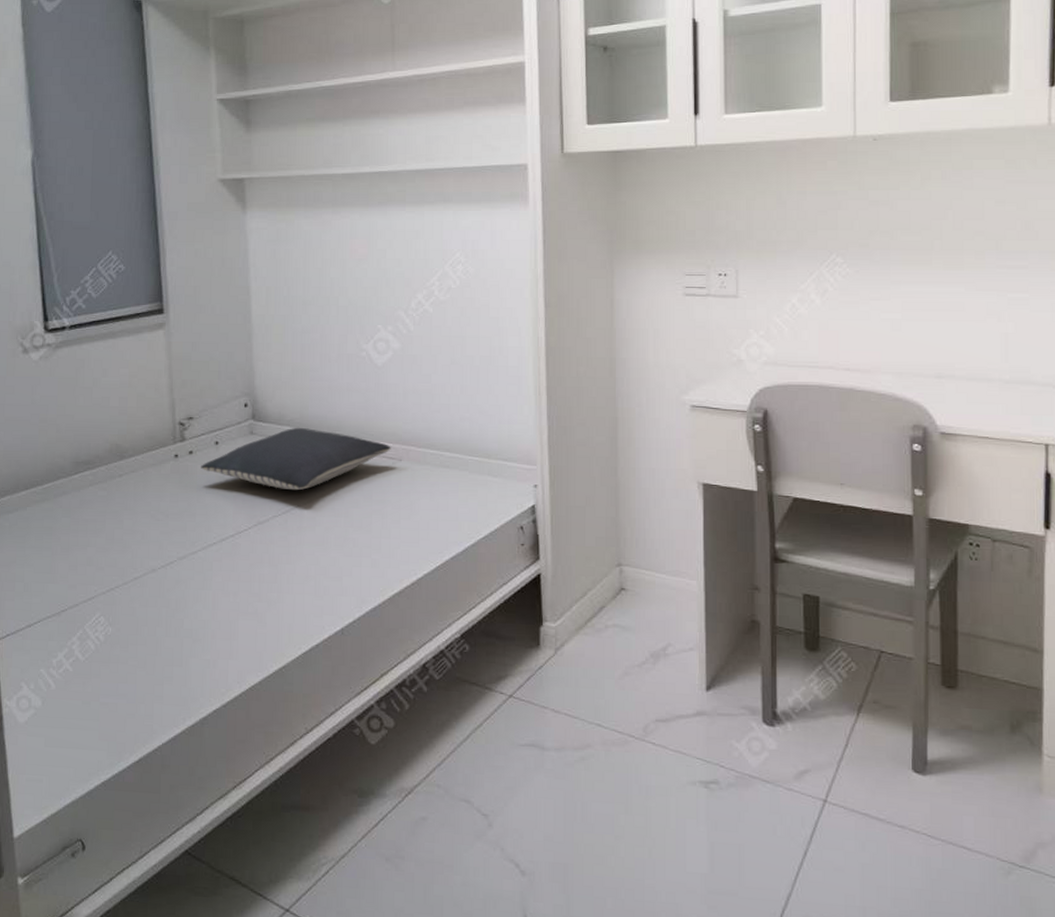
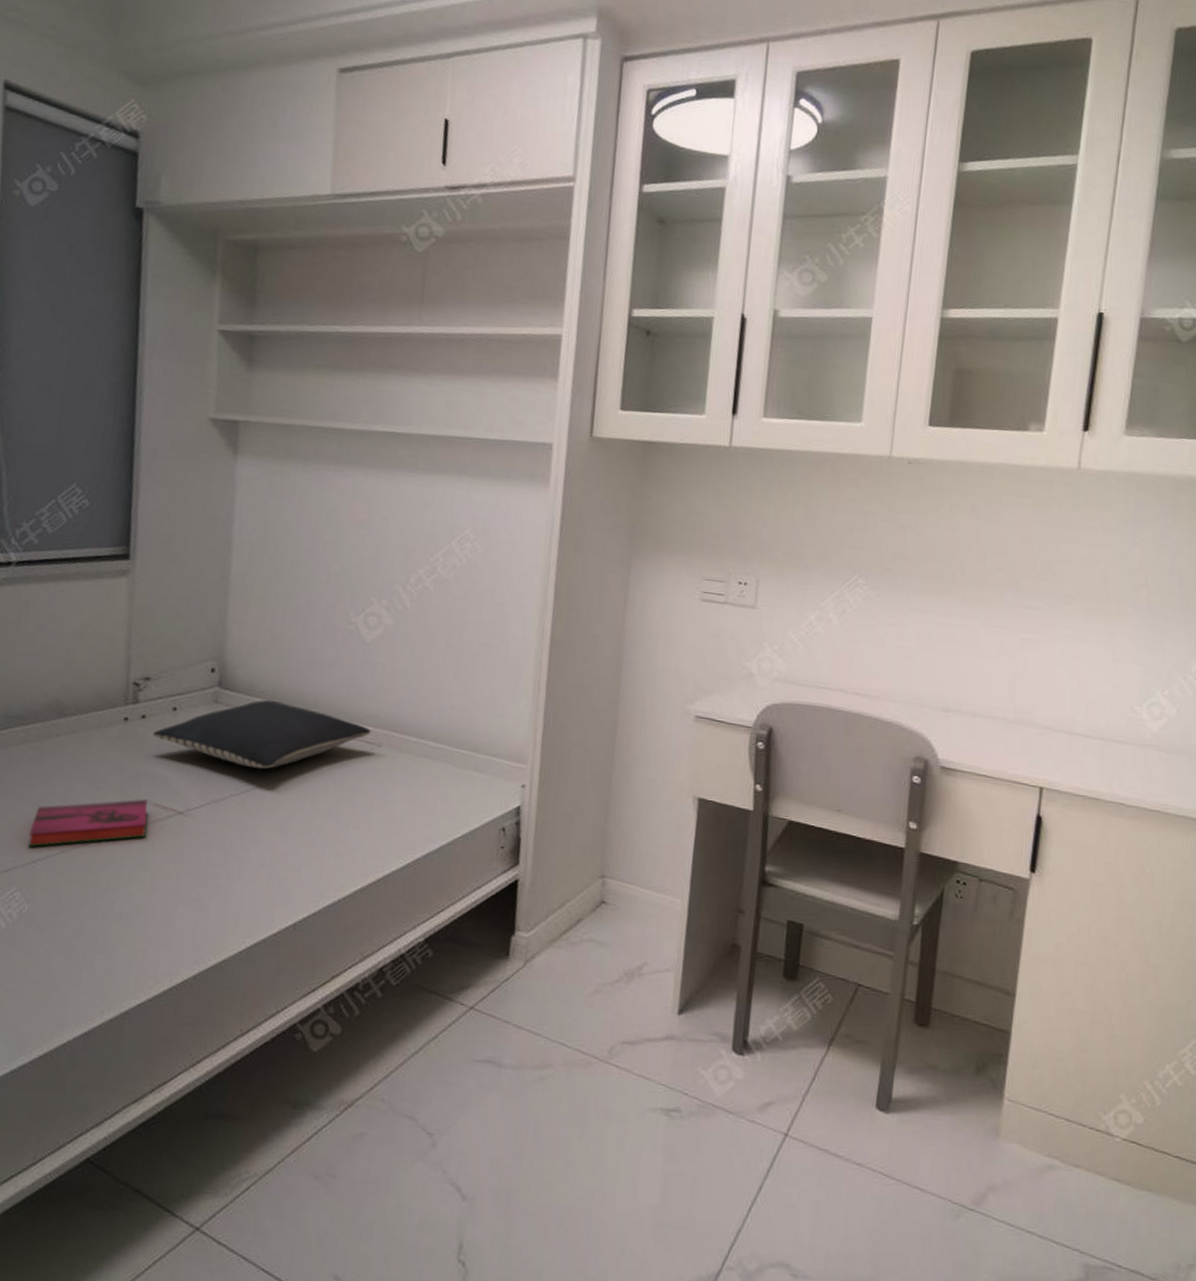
hardback book: none [105,526,204,576] -> present [28,799,148,847]

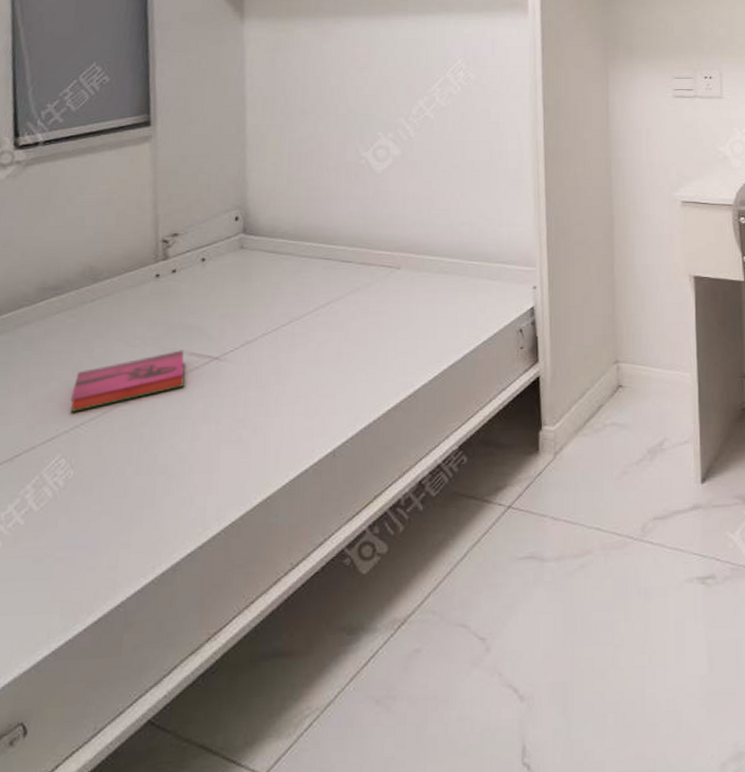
pillow: present [153,699,371,769] -> none [184,239,389,306]

